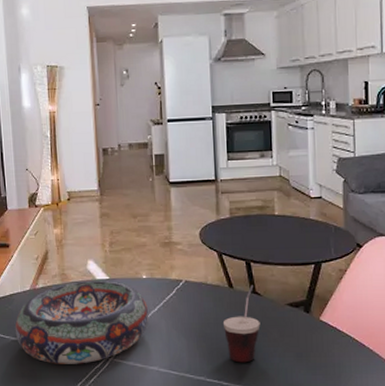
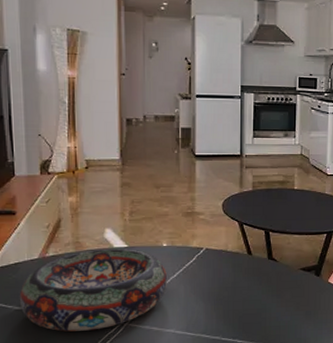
cup: present [224,285,260,363] -> none [241,252,275,322]

